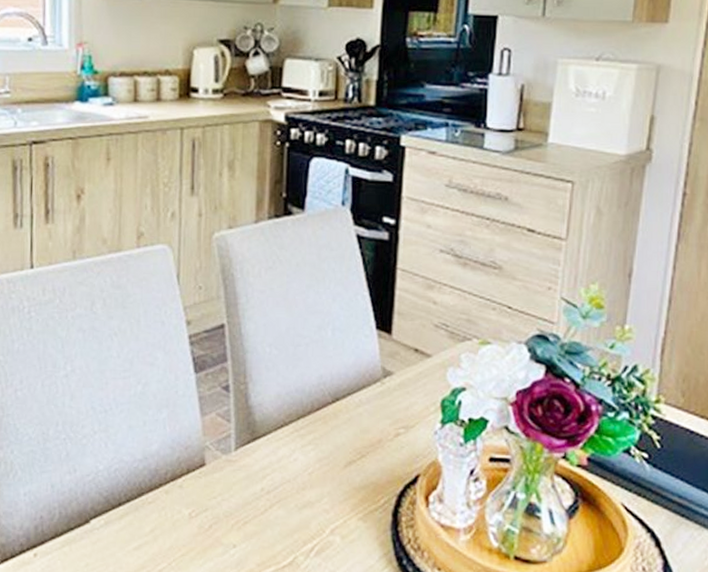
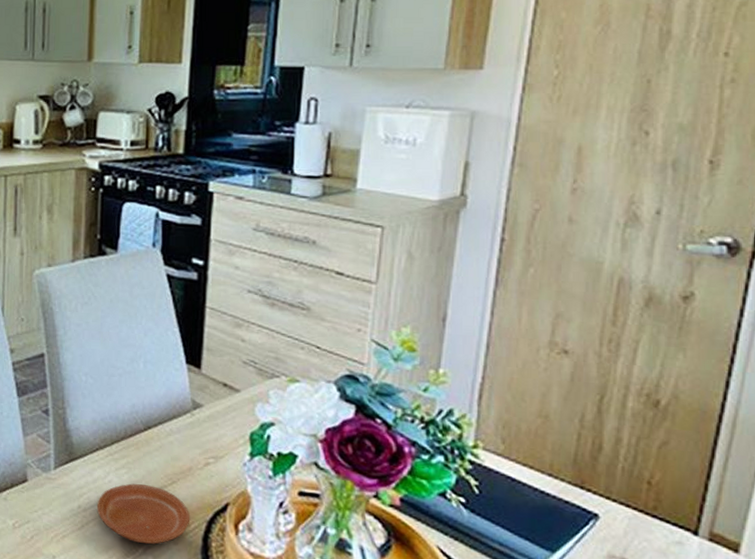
plate: none [281,460,380,524] -> present [96,483,191,544]

